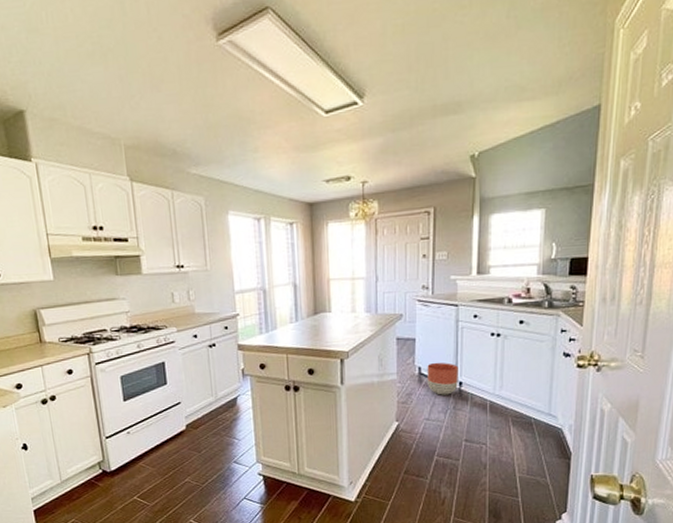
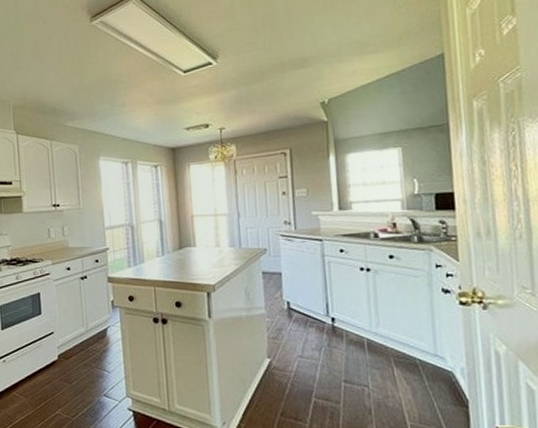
planter: present [427,362,458,395] -> none [296,297,331,331]

